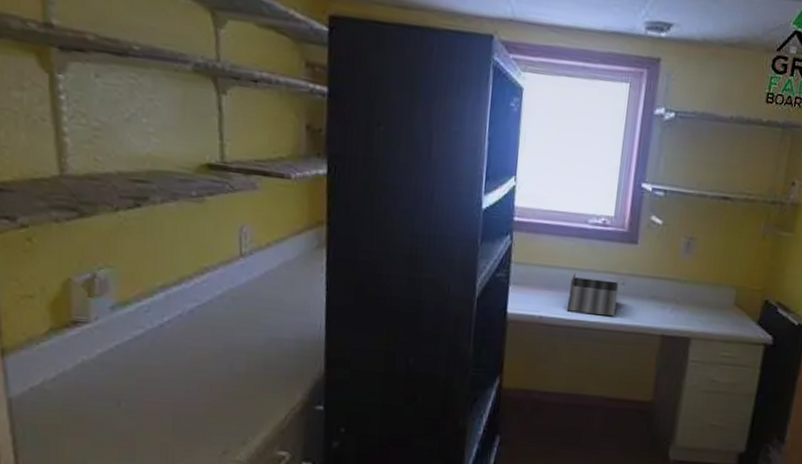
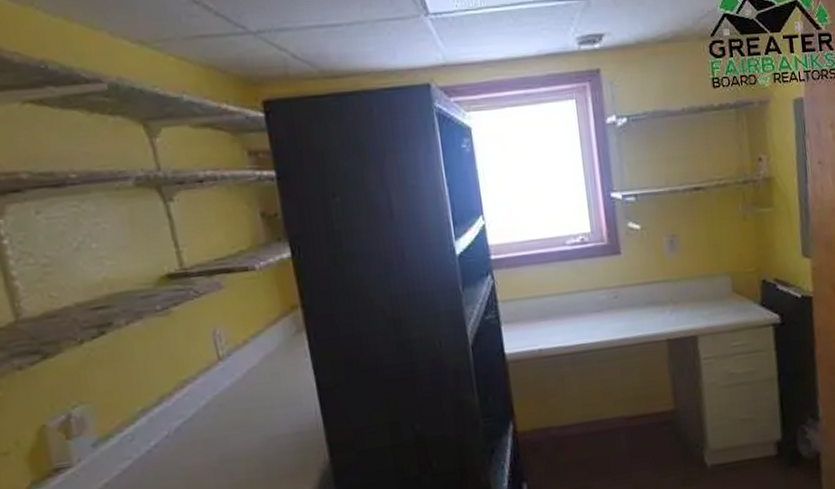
desk organizer: present [566,273,620,317] -> none [562,294,615,338]

